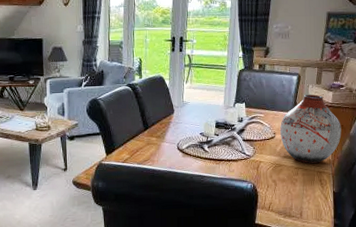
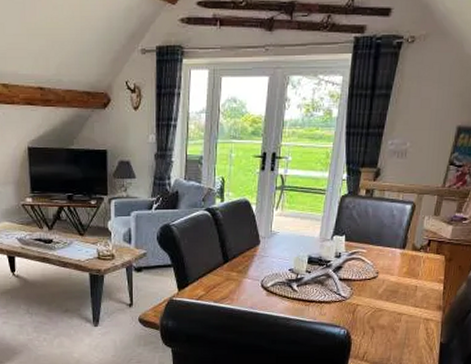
vase: present [280,94,342,163] -> none [384,228,459,309]

